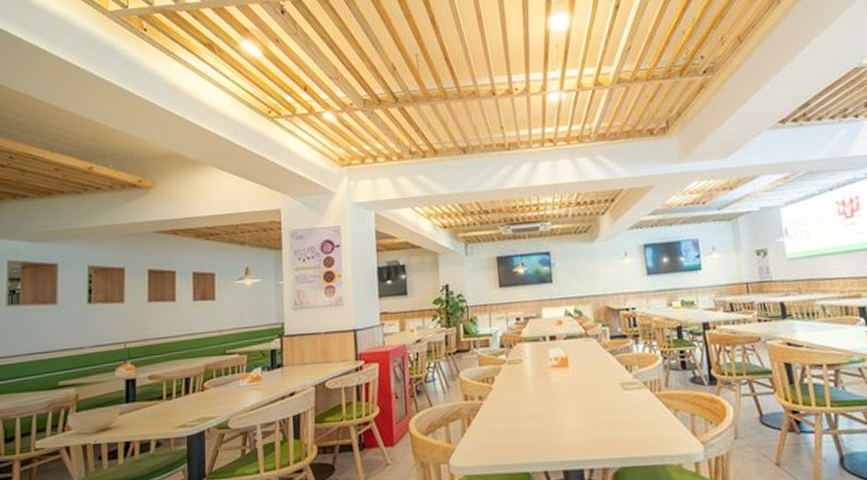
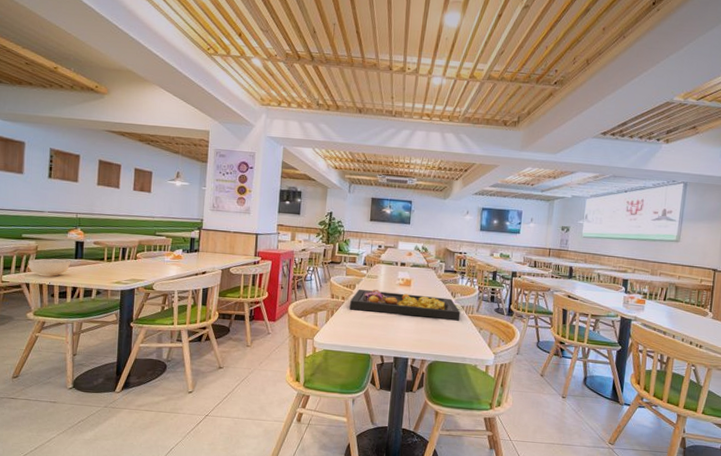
food tray: none [490,374,645,413] -> present [350,289,461,321]

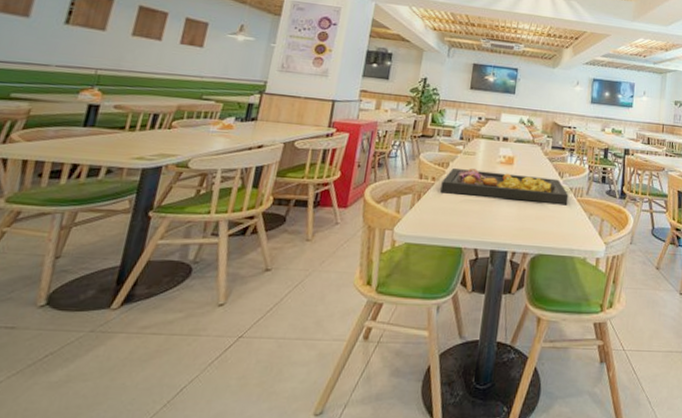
bowl: present [28,258,71,277] -> none [11,125,77,151]

